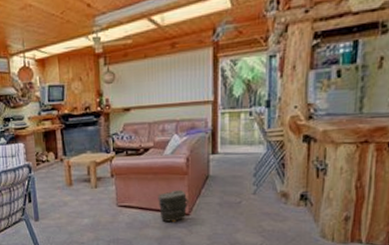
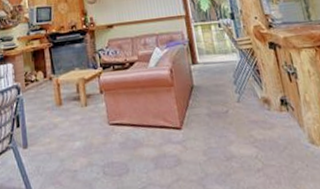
bag: present [158,189,190,223] -> none [148,102,180,139]

